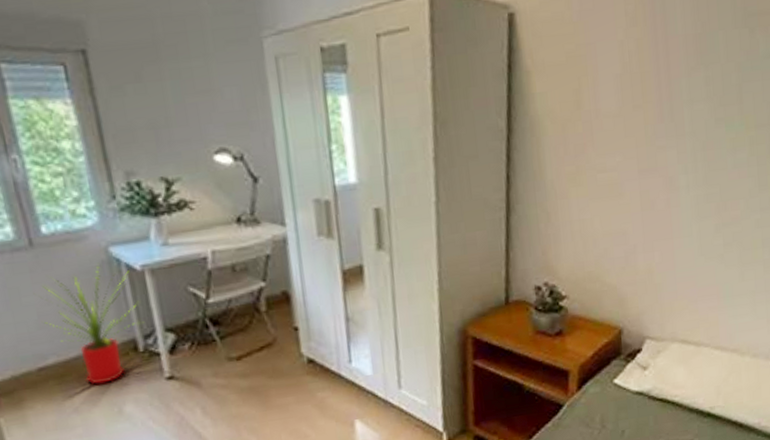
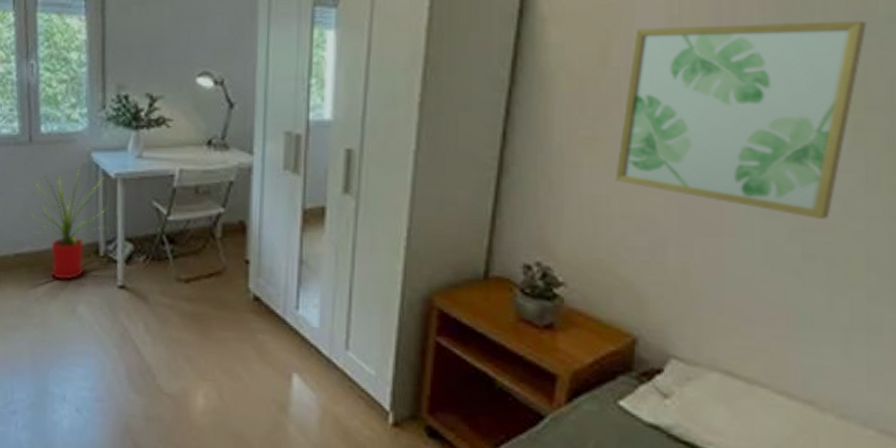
wall art: none [595,58,753,216] -> present [615,20,867,219]

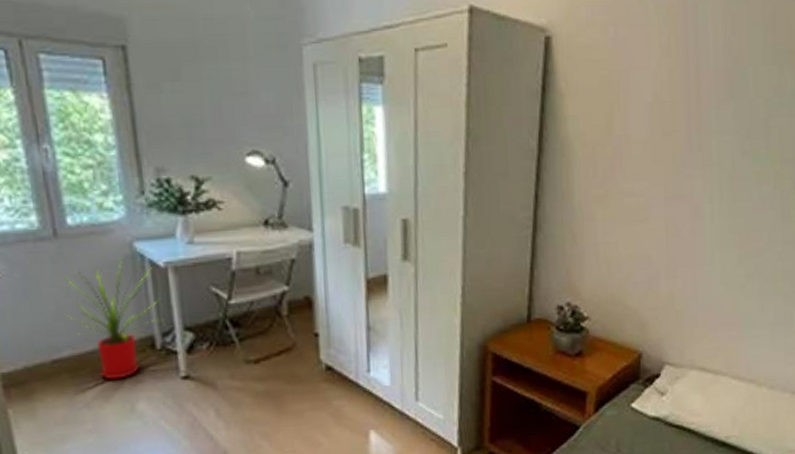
wall art: present [615,20,867,219] -> none [621,94,781,247]

